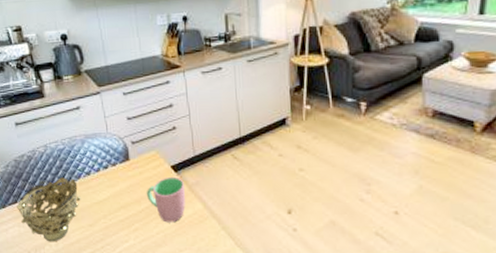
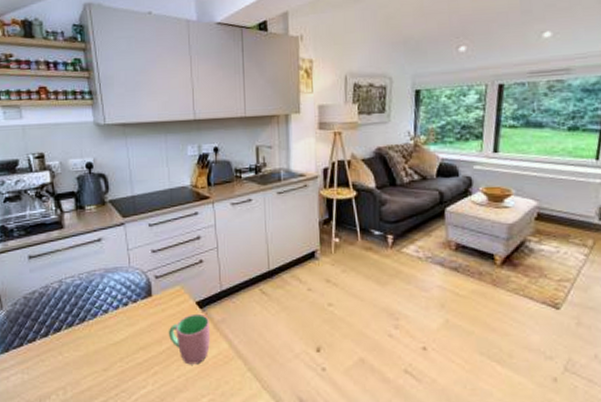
decorative bowl: present [16,177,81,242] -> none [22,316,96,391]

